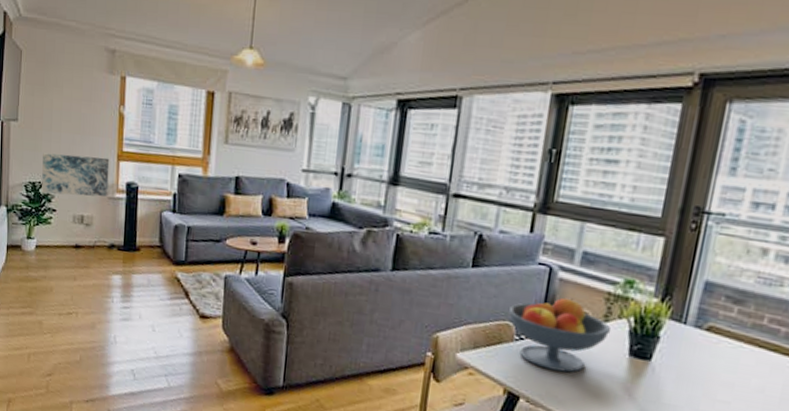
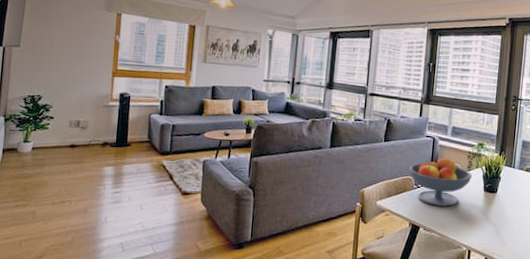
wall art: present [41,153,110,197] -> none [40,72,105,105]

